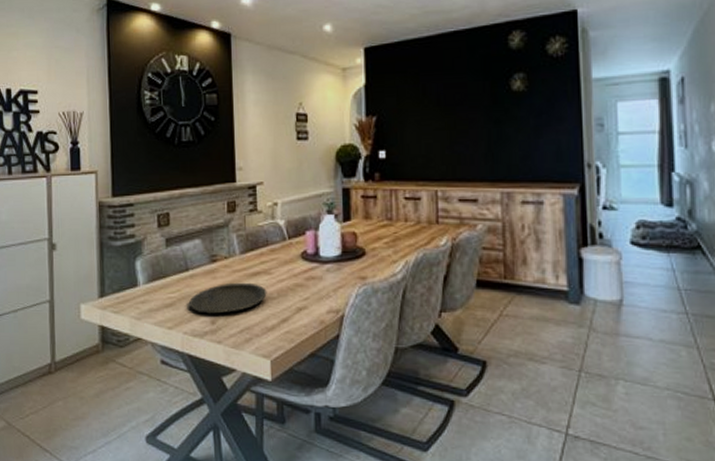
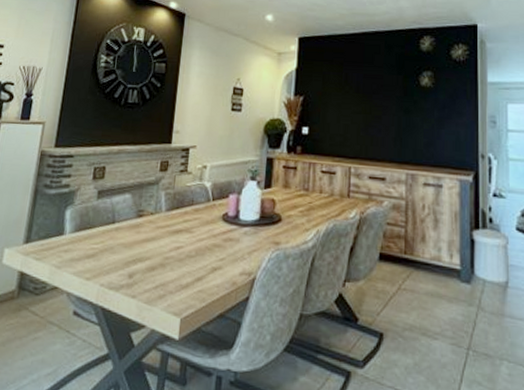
plate: present [188,282,267,314] -> none [109,238,186,268]

